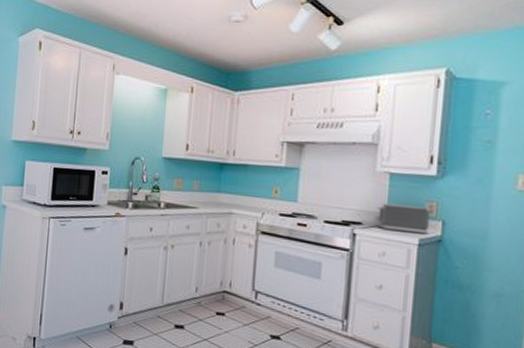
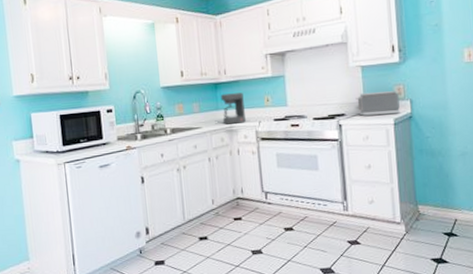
coffee maker: none [222,176,250,212] -> present [220,92,246,125]

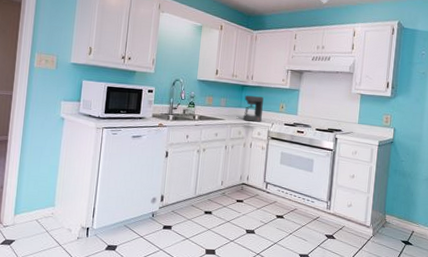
toaster: present [355,91,400,117] -> none [352,115,386,138]

